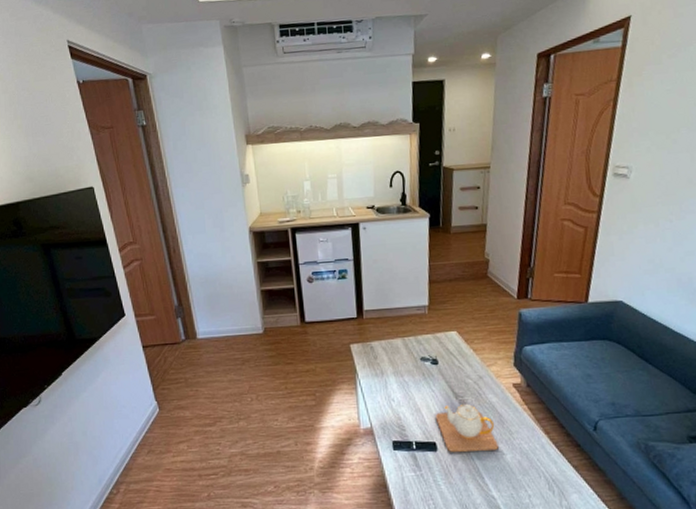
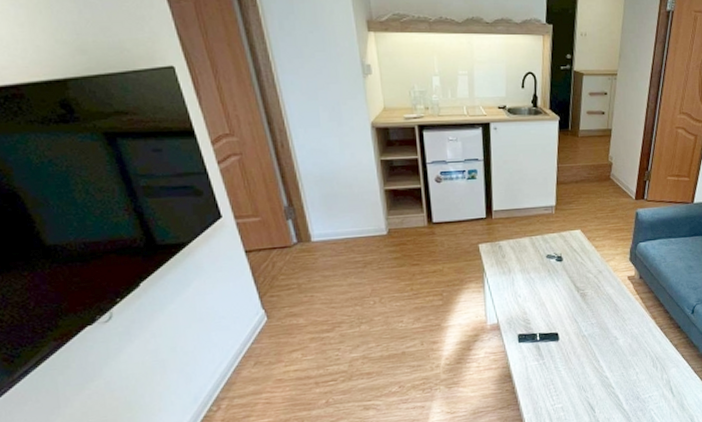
teapot: present [435,403,499,452] -> none [558,296,613,341]

